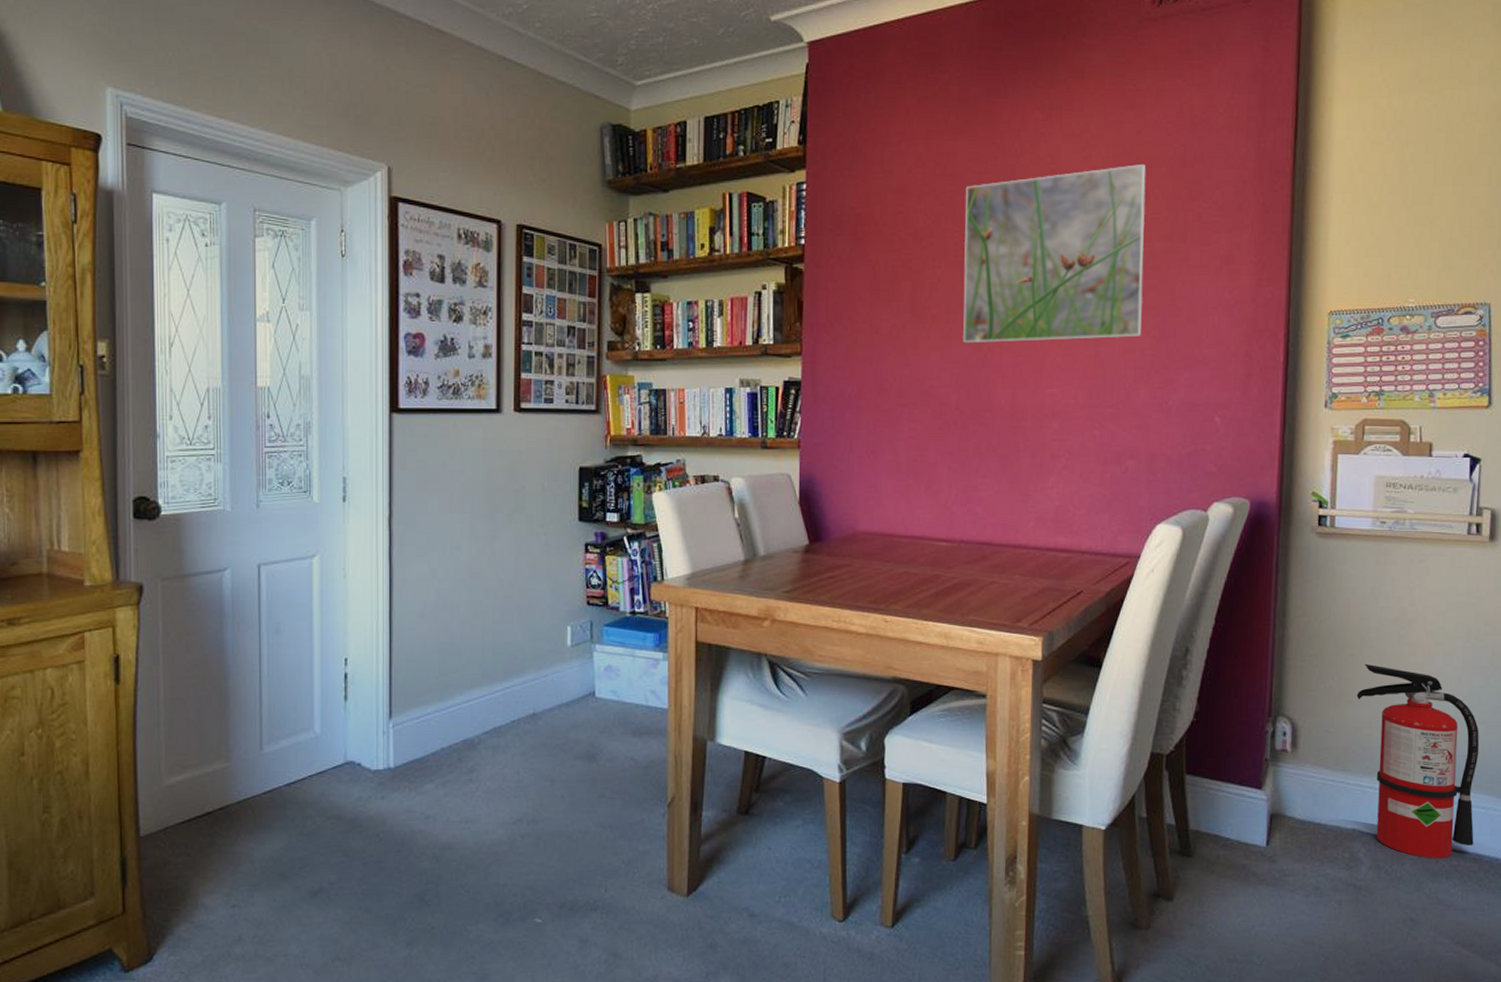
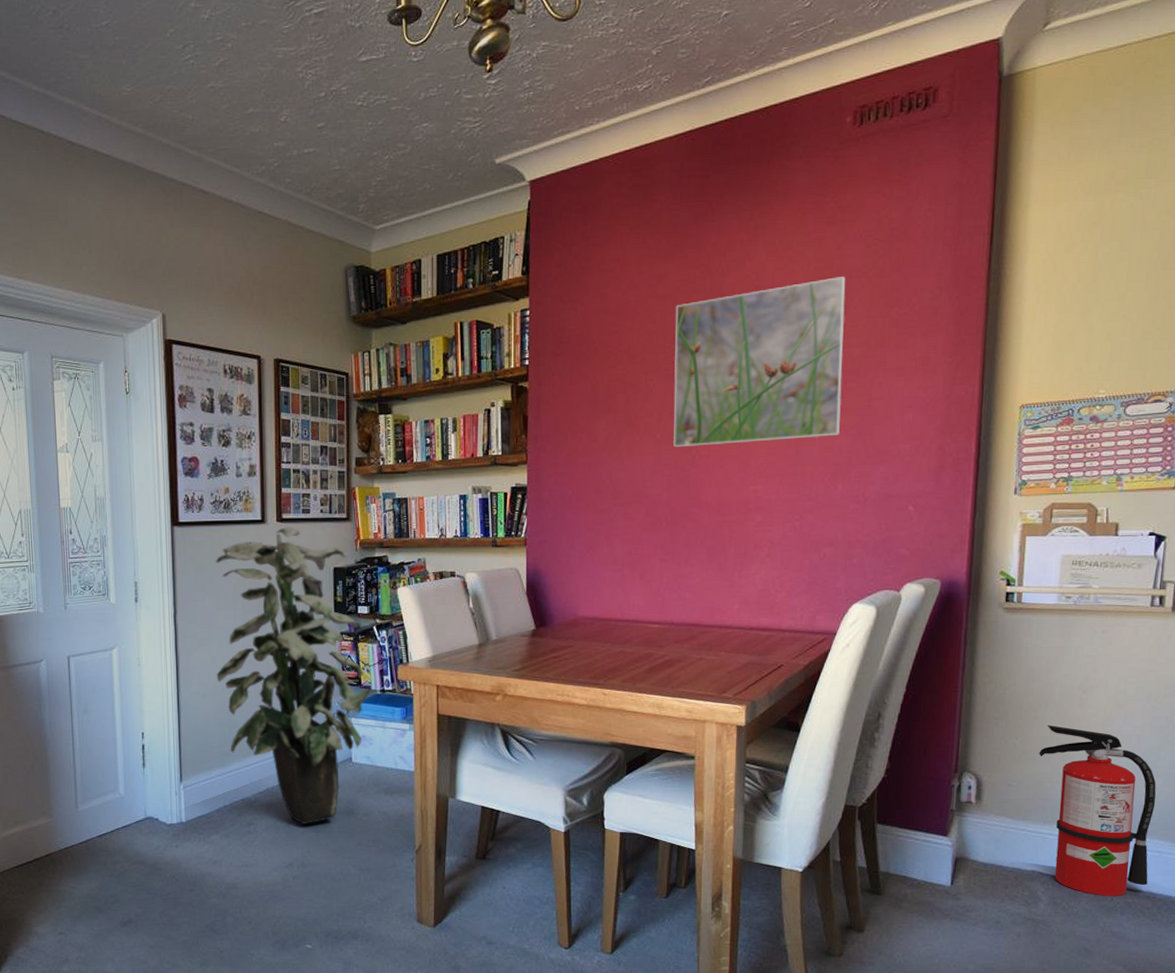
indoor plant: none [437,418,621,771] -> present [215,527,372,824]

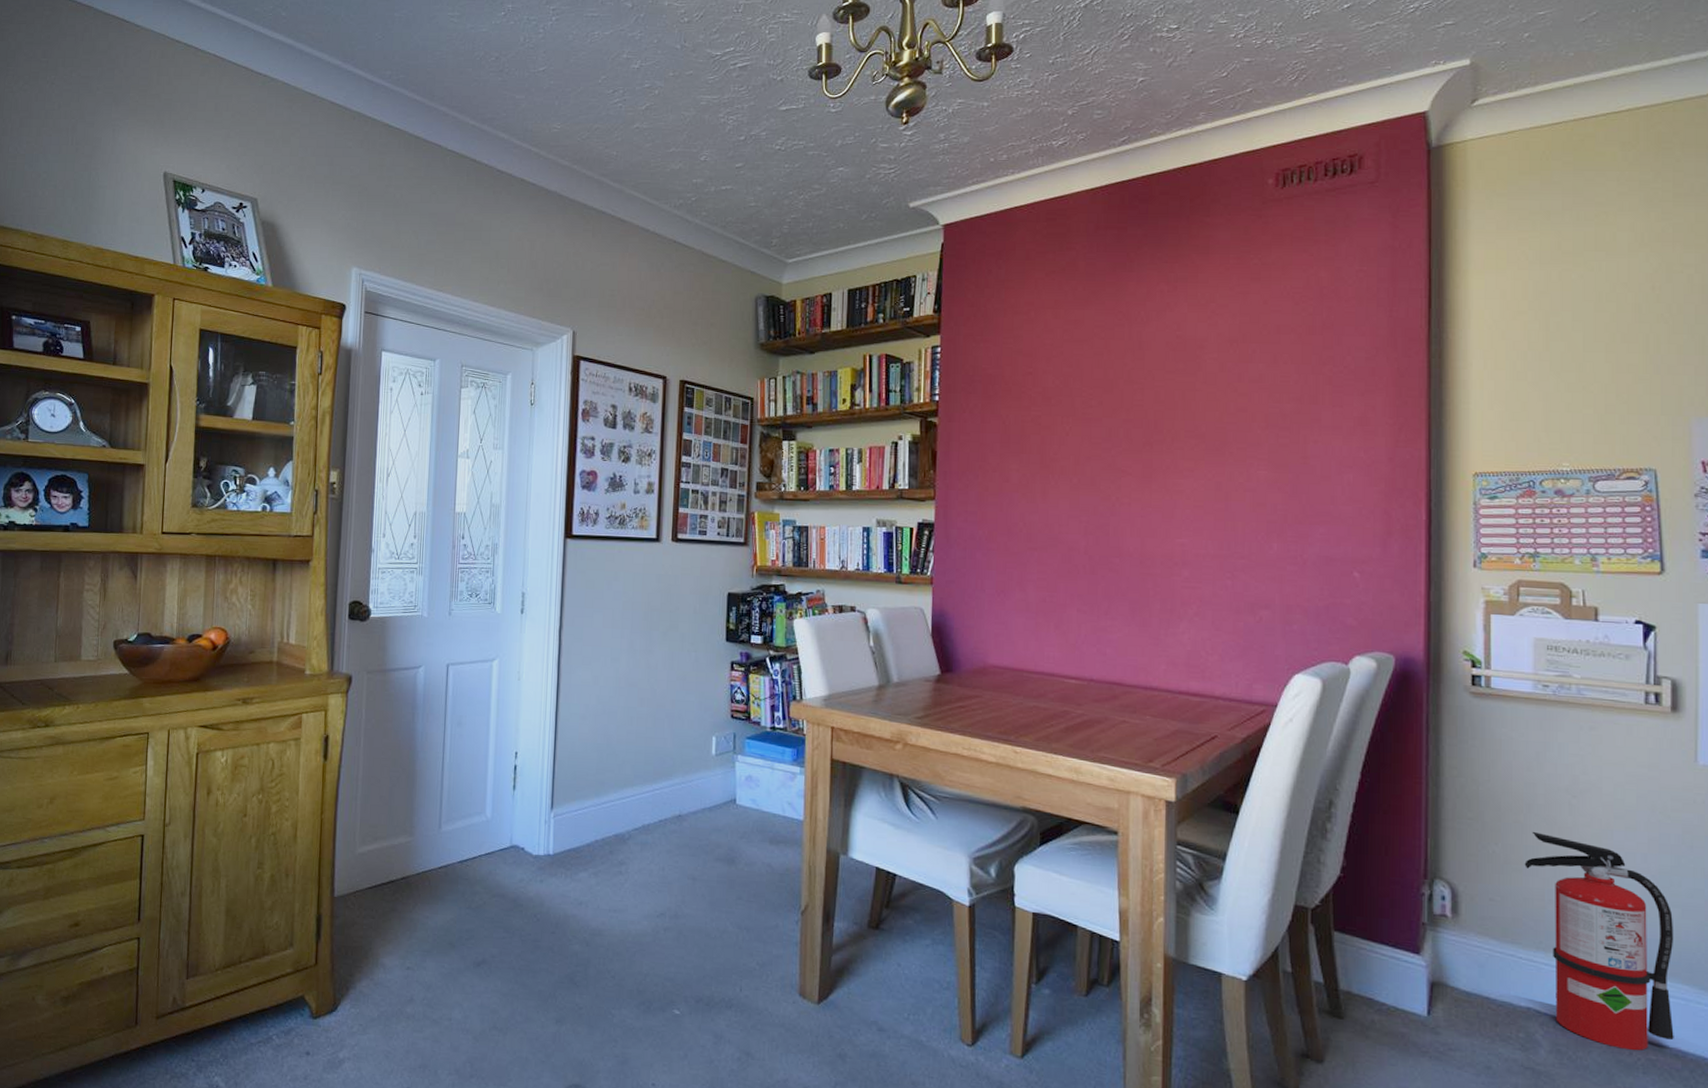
indoor plant: present [215,527,372,824] -> none [598,547,762,870]
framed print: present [673,276,846,448] -> none [1091,331,1274,494]

